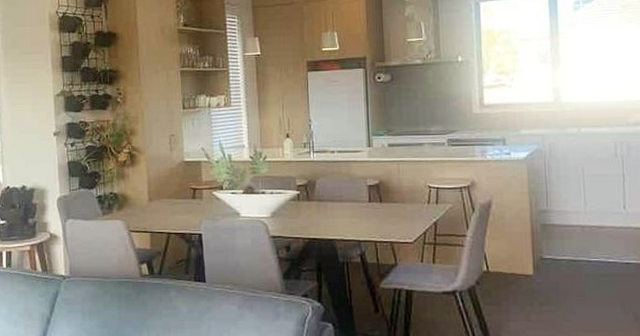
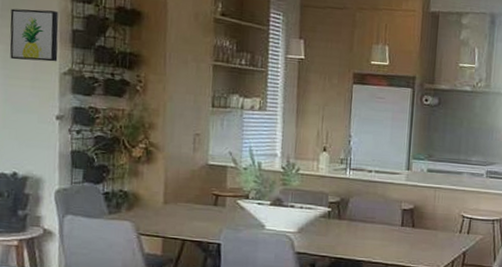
wall art: none [12,43,52,89] -> present [9,8,59,62]

